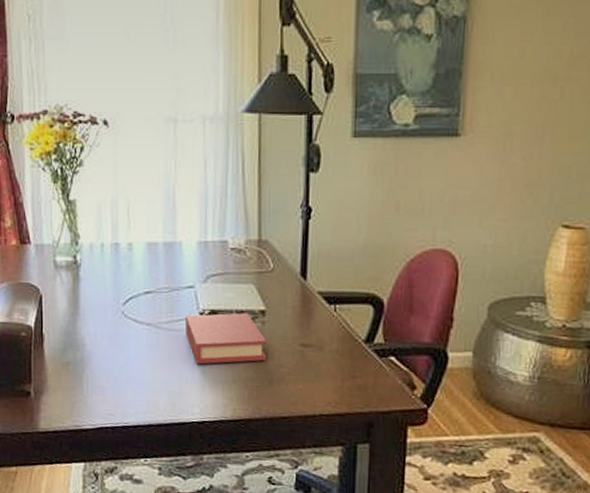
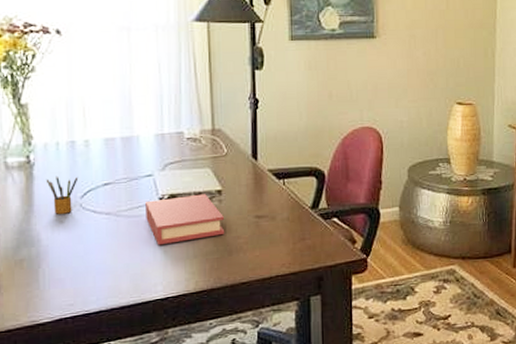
pencil box: none [91,279,121,320] -> present [46,176,79,214]

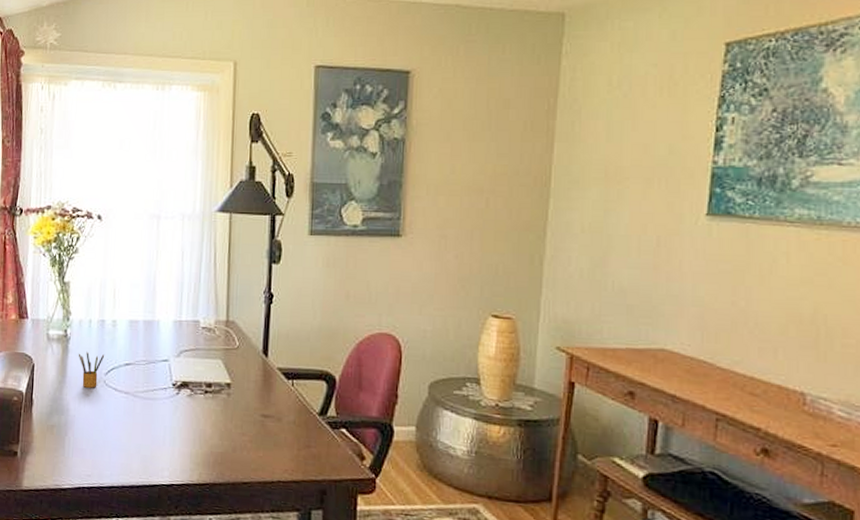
book: present [145,194,225,246] -> none [159,384,231,431]

